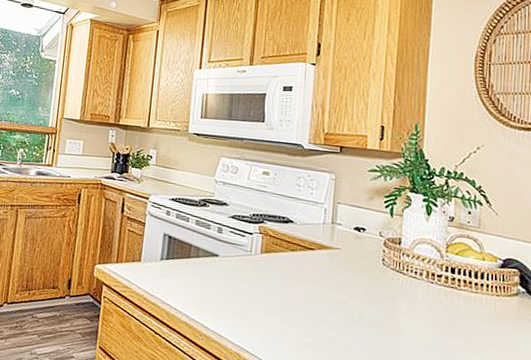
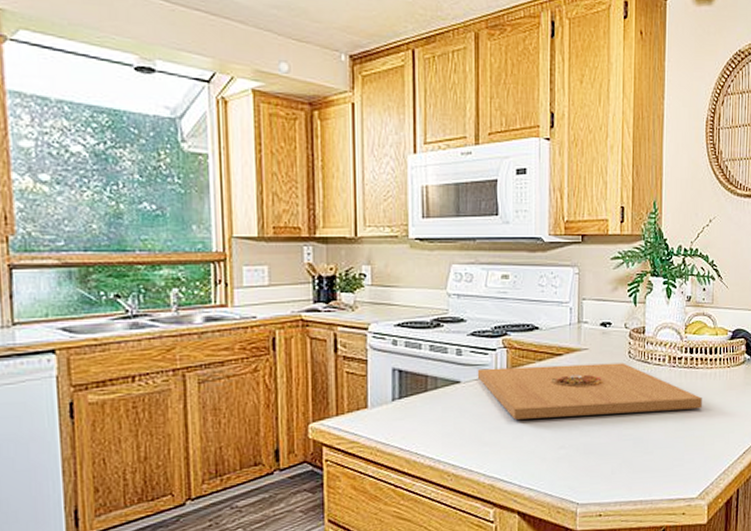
platter: none [234,247,465,332] -> present [477,362,702,420]

